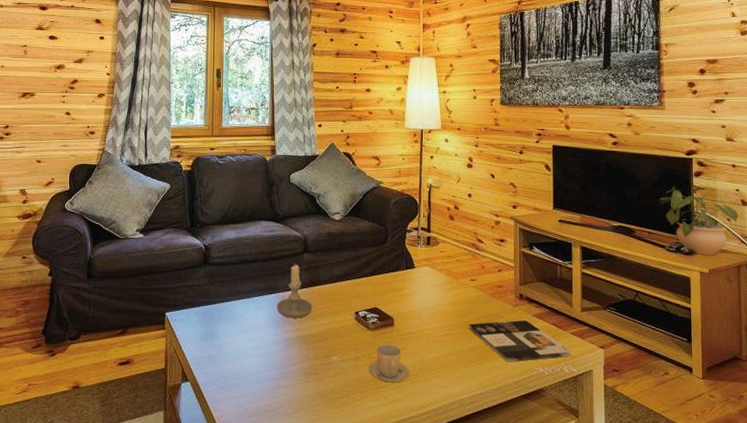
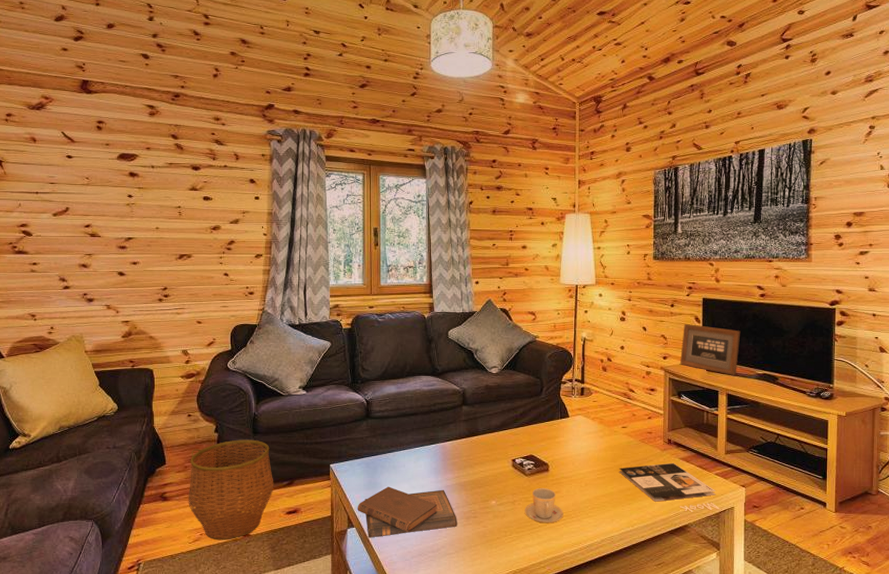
basket: none [17,284,107,392] -> present [188,439,274,540]
diary: none [192,338,297,394] -> present [357,486,457,538]
candle: present [276,263,312,318] -> none [437,416,471,467]
picture frame: none [531,171,594,228] -> present [680,323,741,376]
potted plant: present [659,185,739,255] -> none [802,334,876,399]

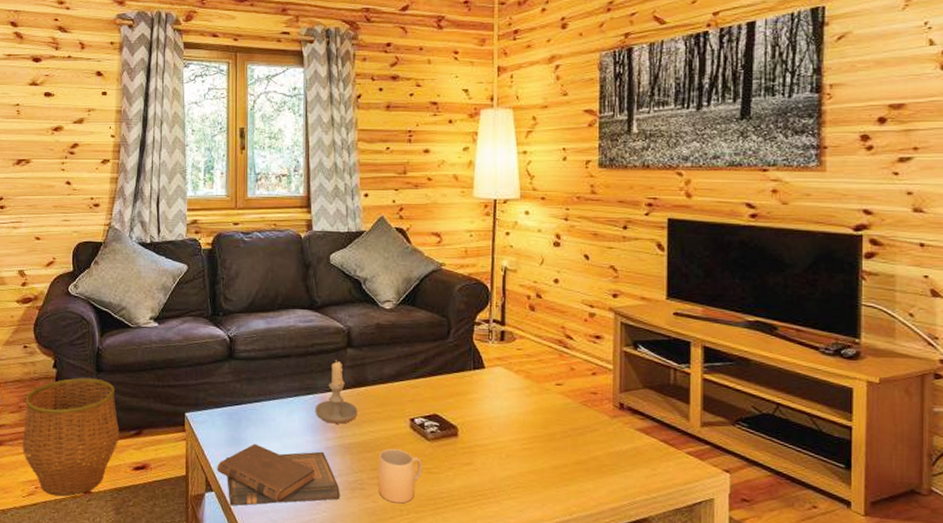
candle: none [437,416,471,467] -> present [314,360,358,424]
mug: none [487,484,522,527] -> present [377,449,423,504]
teacup: present [524,487,564,523] -> none [425,456,477,504]
magazine: present [619,462,720,513] -> none [552,434,694,503]
picture frame: present [680,323,741,376] -> none [636,251,723,323]

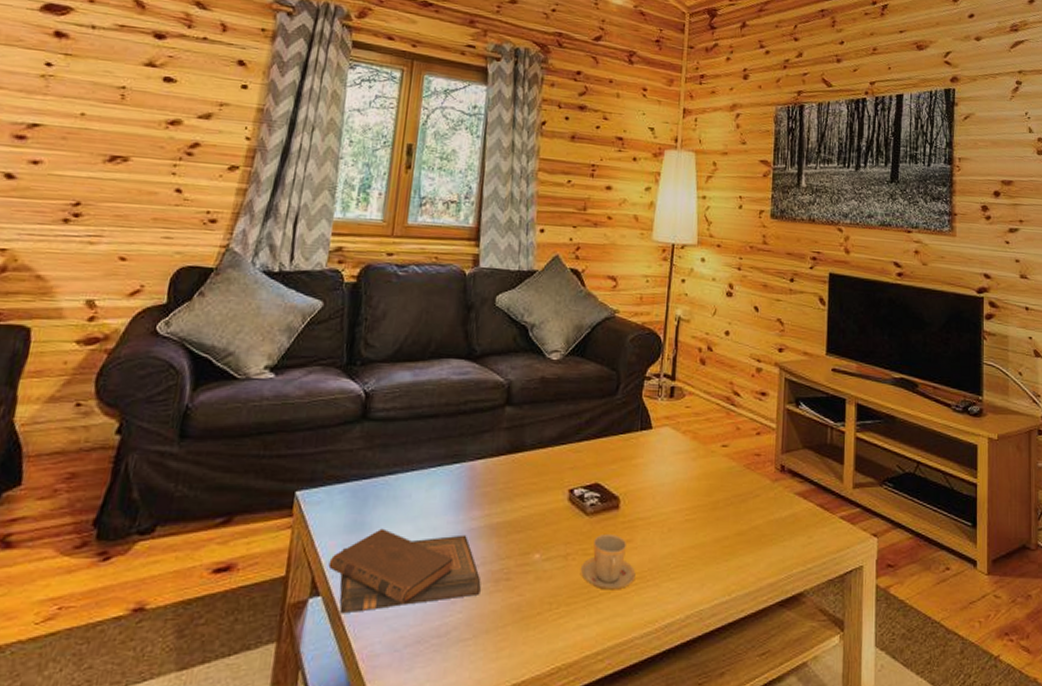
basket: present [22,377,120,497] -> none [47,447,203,619]
candle: present [314,360,358,424] -> none [460,420,511,499]
mug: present [377,449,423,504] -> none [526,527,579,595]
teacup: none [425,456,477,504] -> present [580,533,636,590]

